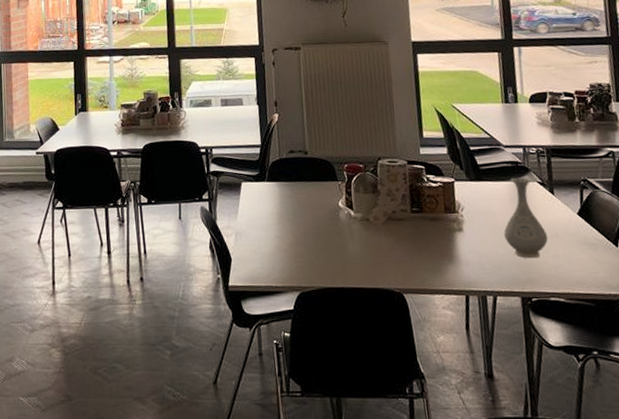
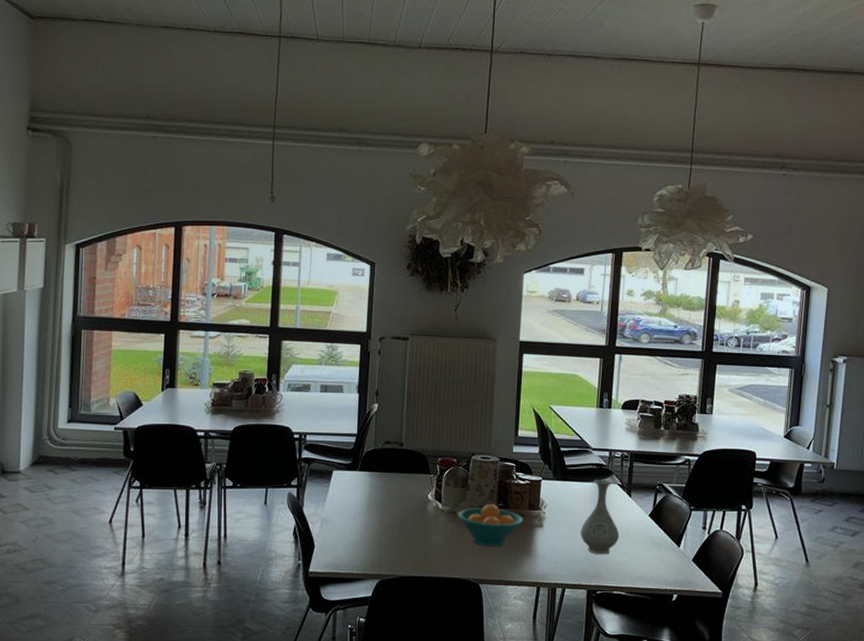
fruit bowl: none [371,209,441,254] -> present [457,504,523,547]

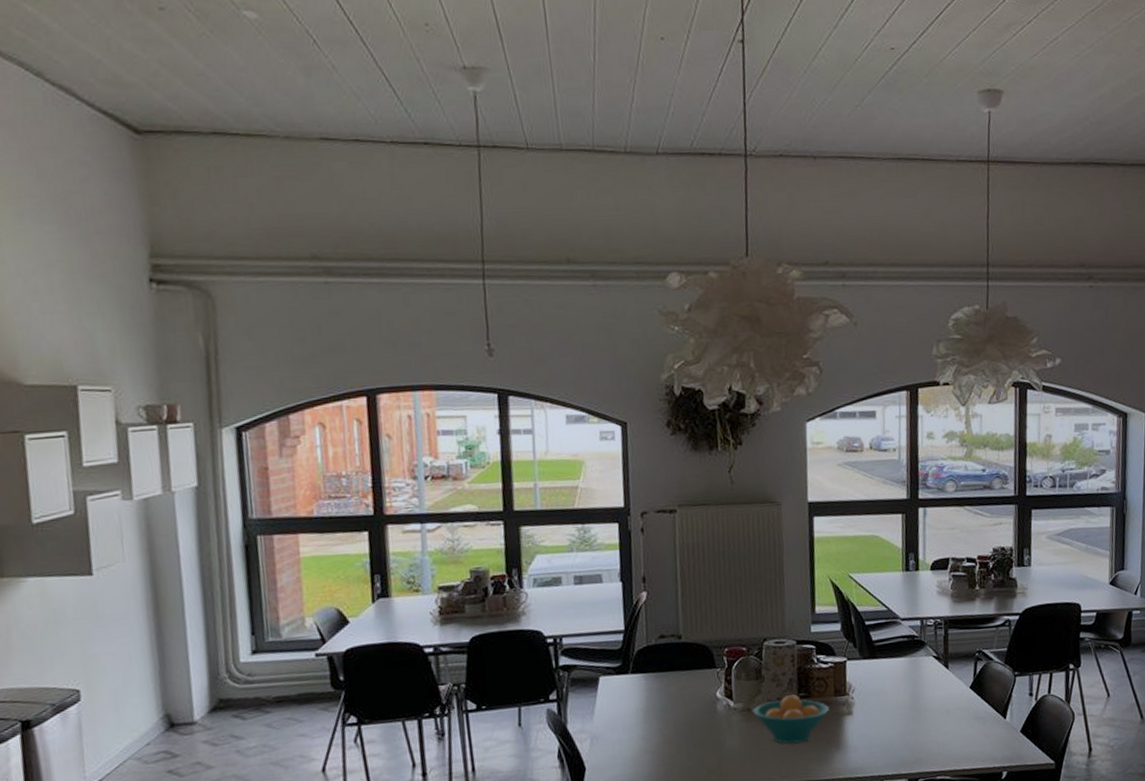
vase: present [580,479,620,555] -> none [895,652,940,738]

